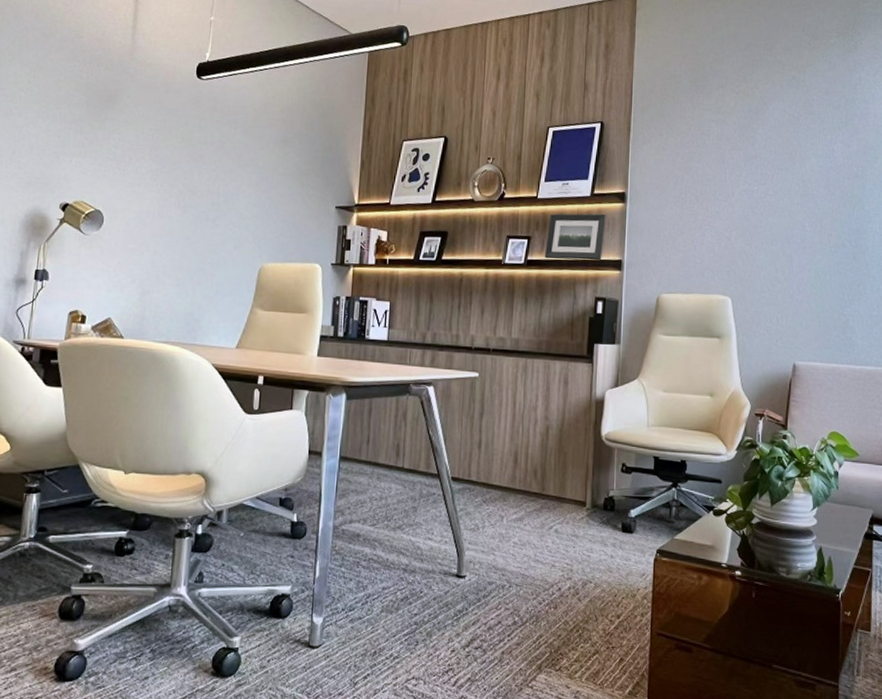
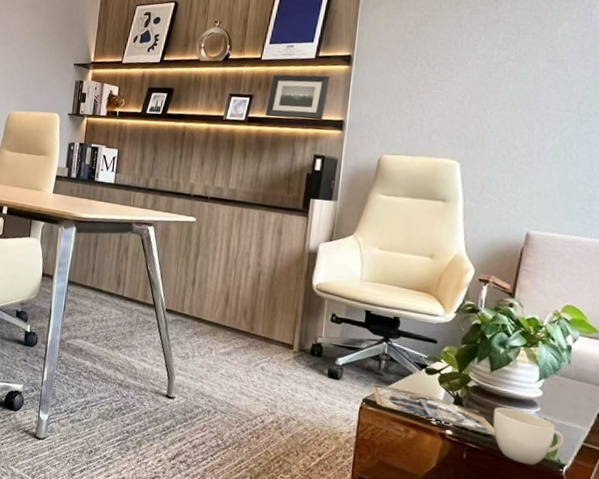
magazine: none [663,532,780,570] -> present [370,382,496,436]
cup: none [776,540,837,595] -> present [493,407,564,466]

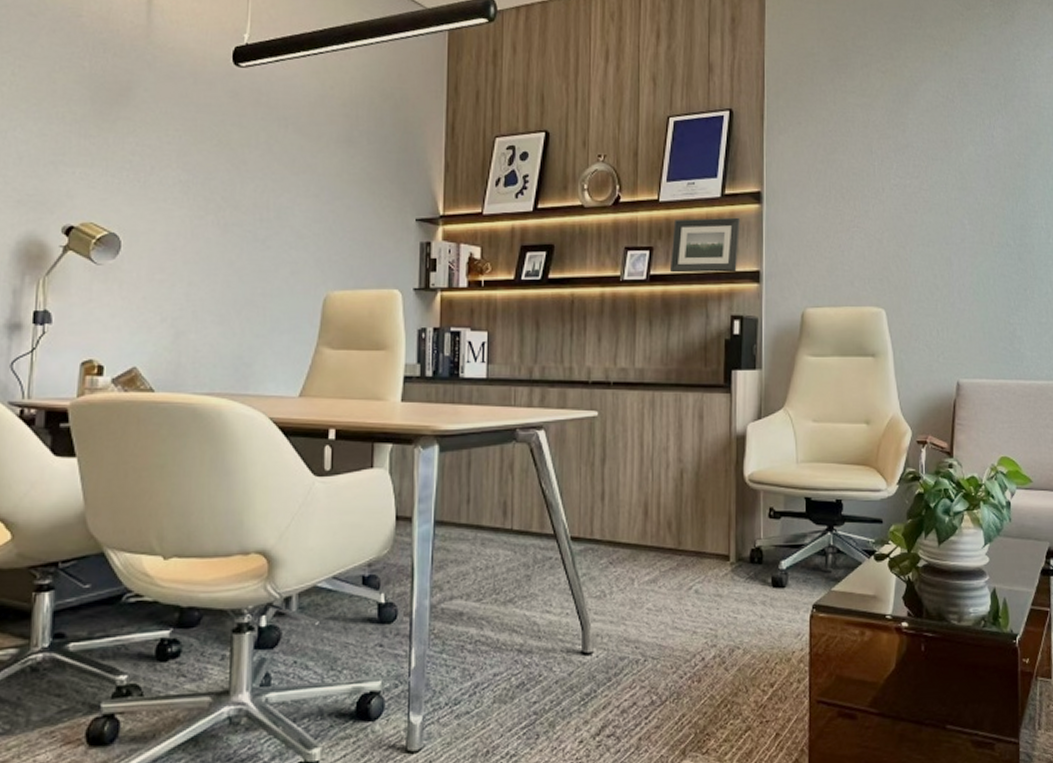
magazine: present [370,382,496,436] -> none [819,583,950,618]
cup: present [493,407,564,466] -> none [946,582,1013,644]

